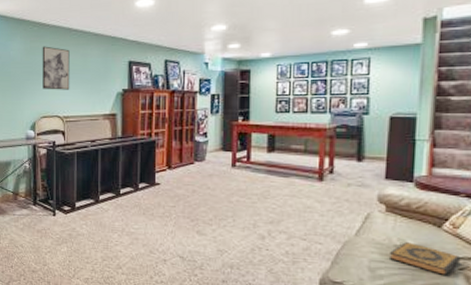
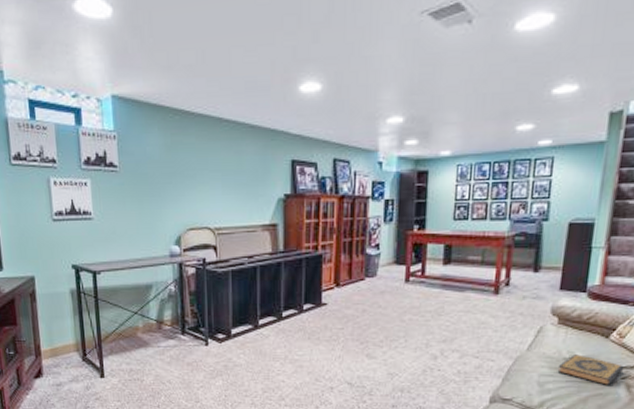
wall art: present [42,46,70,90] -> none [186,140,222,196]

